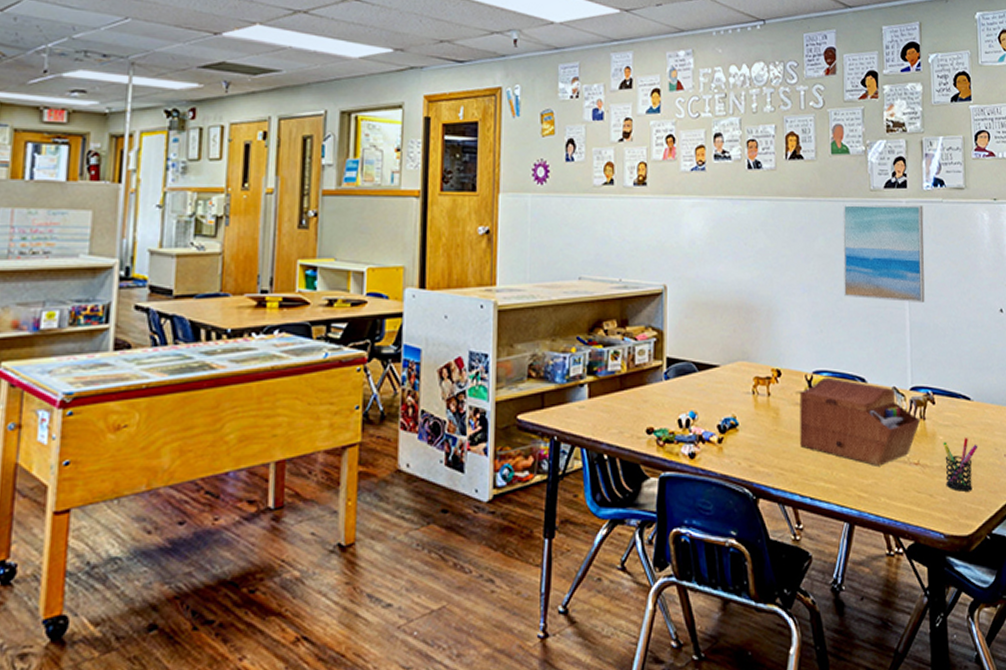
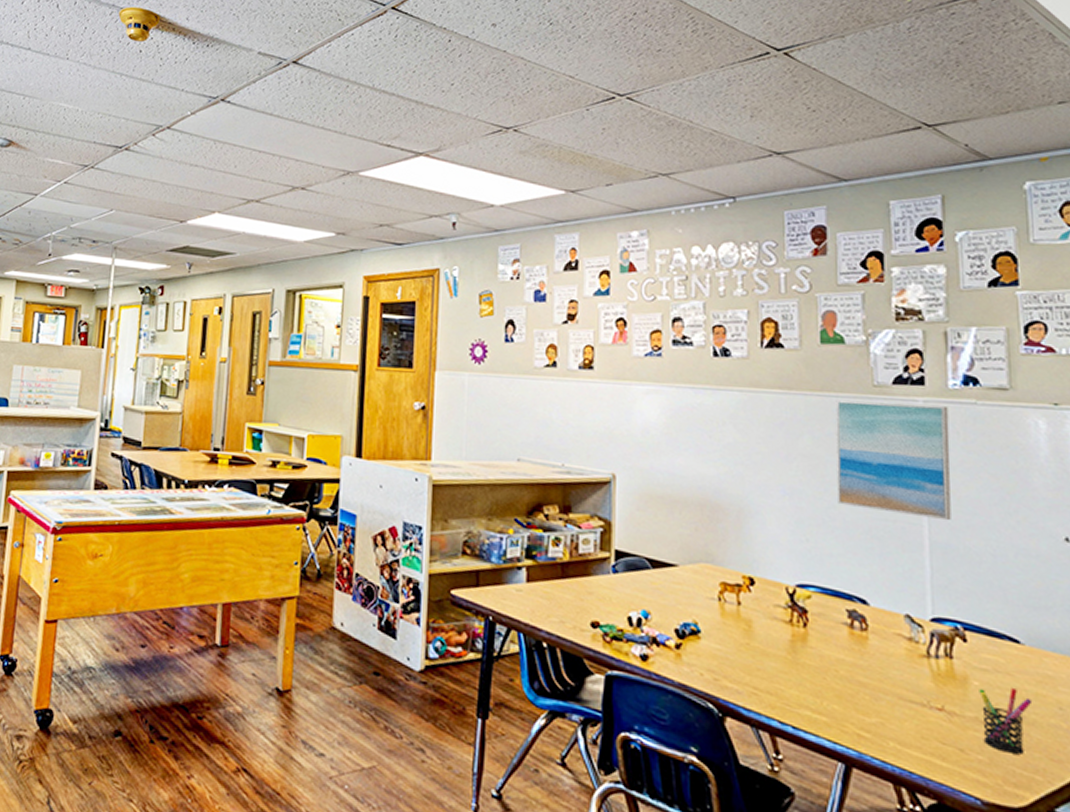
sewing box: present [799,377,921,466] -> none [778,593,946,705]

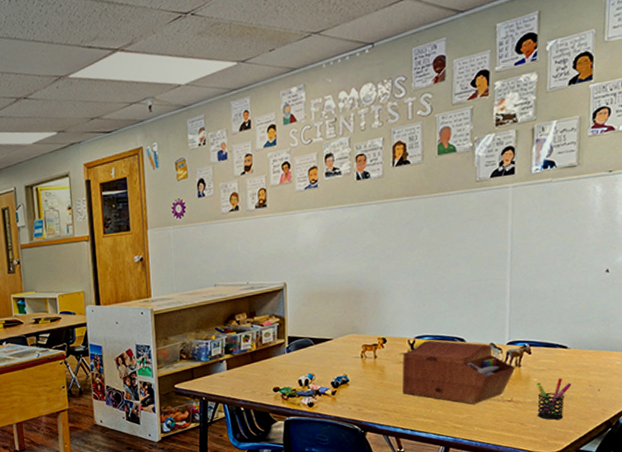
sewing box: none [778,593,946,705] -> present [403,340,516,405]
wall art: present [835,400,951,521] -> none [447,187,531,276]

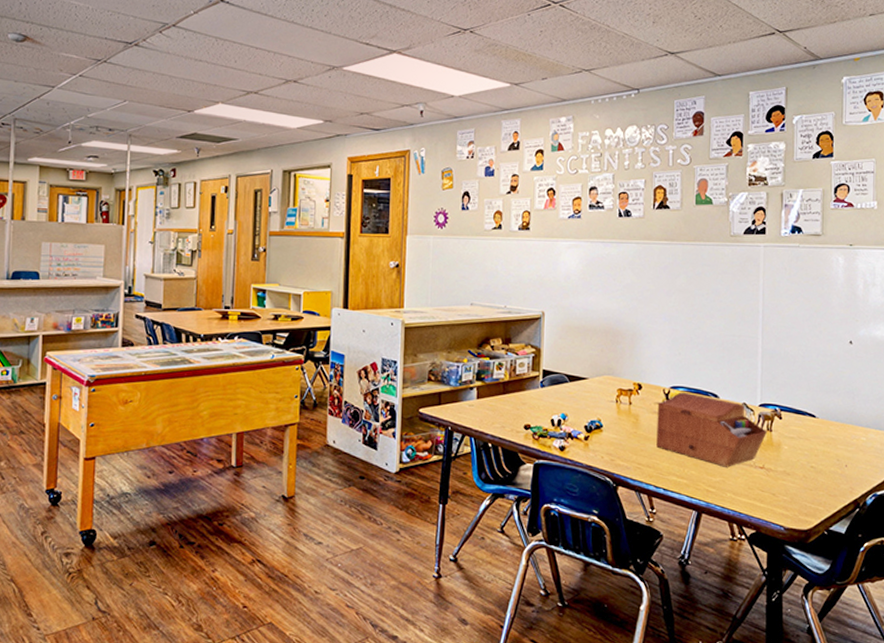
pen holder: present [537,378,572,420] -> none [787,449,821,493]

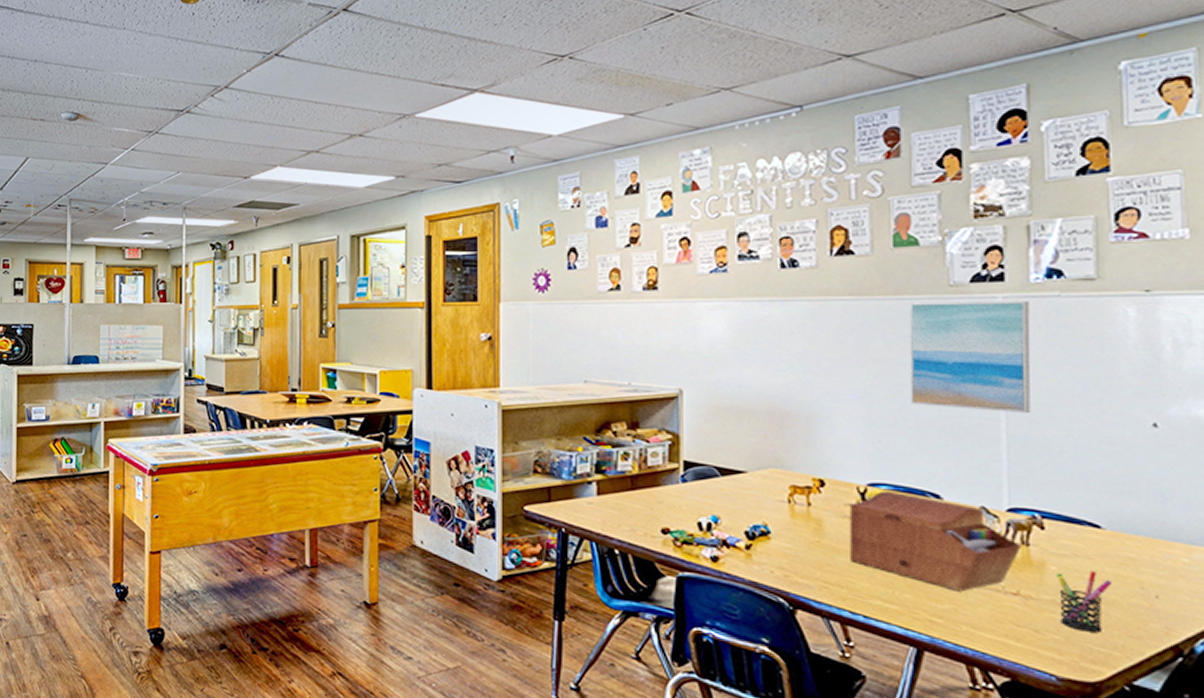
wall art: none [702,247,780,334] -> present [909,300,1031,414]
pen holder: none [787,449,821,493] -> present [1056,571,1113,633]

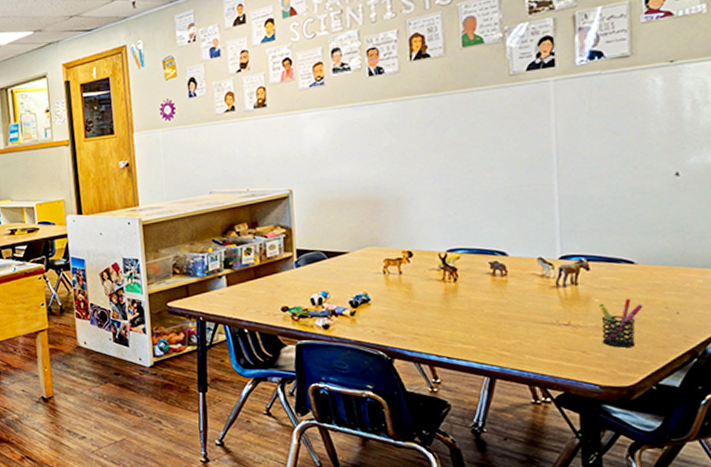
sewing box: present [849,490,1022,592] -> none [433,254,572,329]
wall art: present [909,300,1031,414] -> none [477,80,577,181]

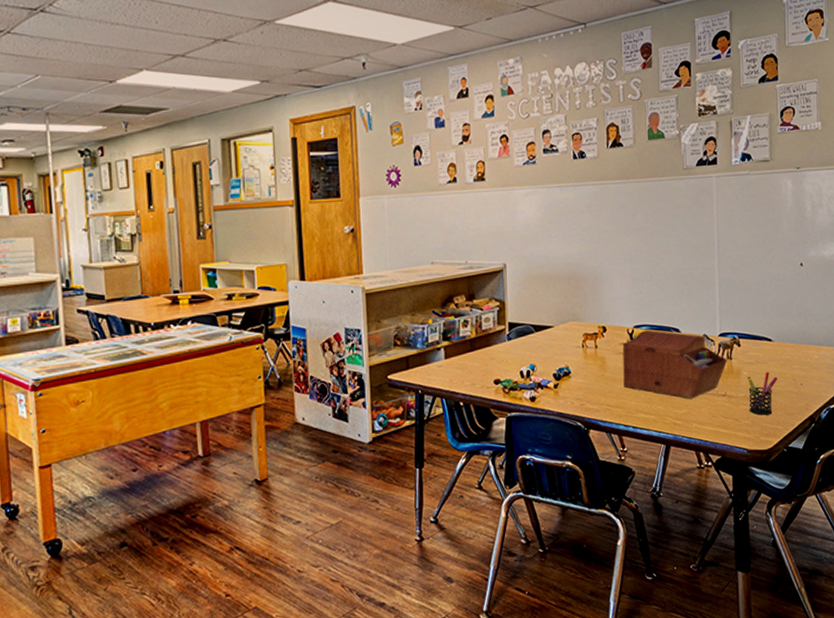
sewing box: none [433,254,572,329] -> present [622,330,728,399]

